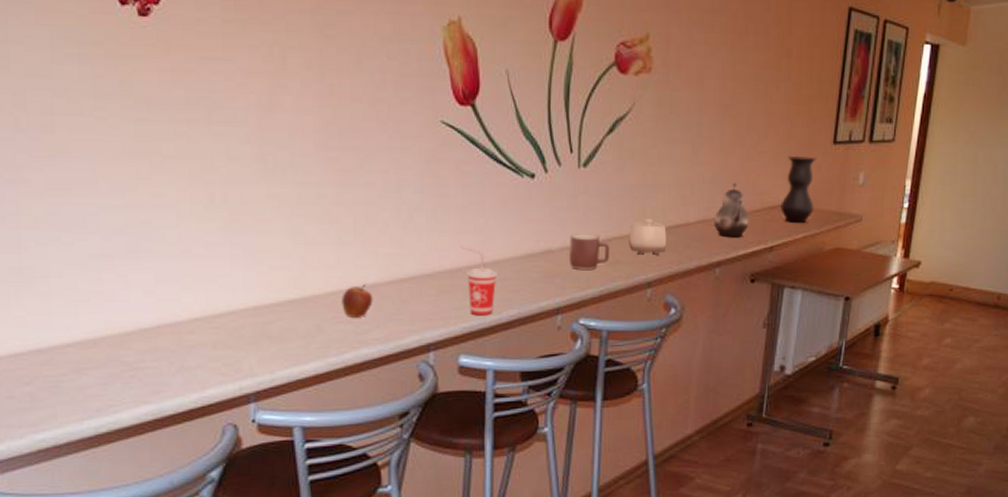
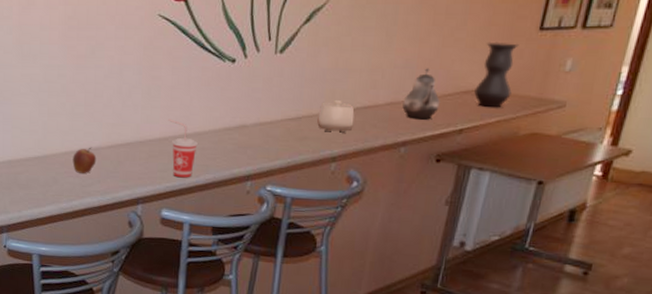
mug: present [569,234,609,271] -> none [261,112,299,144]

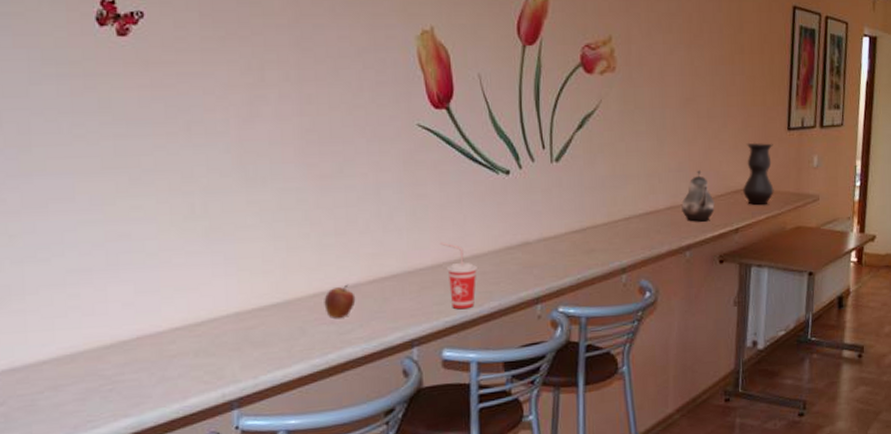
sugar bowl: present [317,99,355,133] -> none [602,207,639,243]

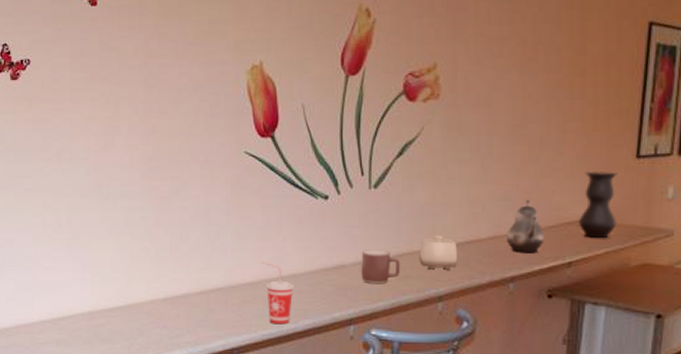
fruit: present [324,284,356,318] -> none [159,294,185,323]
mug: none [545,224,584,260] -> present [361,250,400,284]
sugar bowl: none [602,207,639,243] -> present [419,235,458,270]

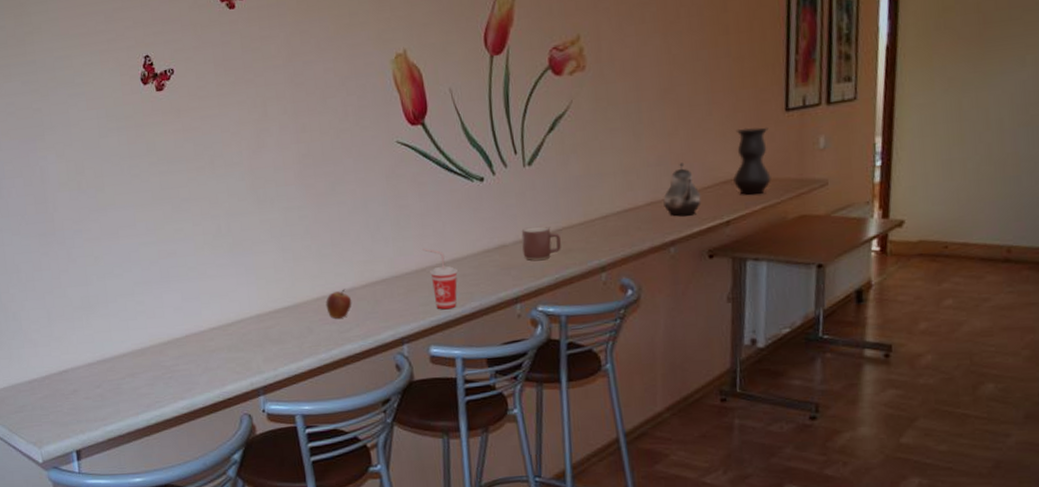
fruit: none [159,294,185,323] -> present [325,289,352,319]
sugar bowl: present [419,235,458,270] -> none [578,205,617,242]

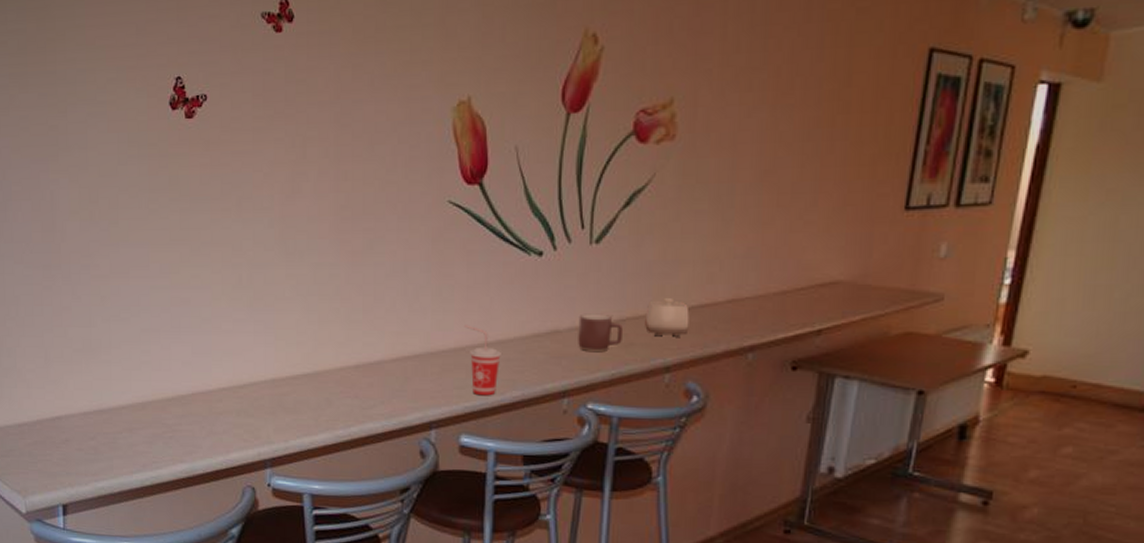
fruit: present [325,289,352,319] -> none [350,360,379,393]
sugar bowl: none [578,205,617,242] -> present [645,297,690,337]
teapot: present [663,162,702,217] -> none [747,257,792,319]
vase: present [733,127,771,195] -> none [832,224,882,302]

